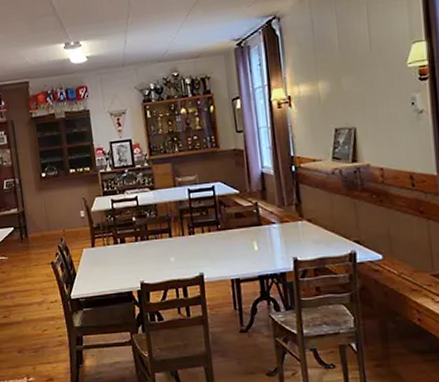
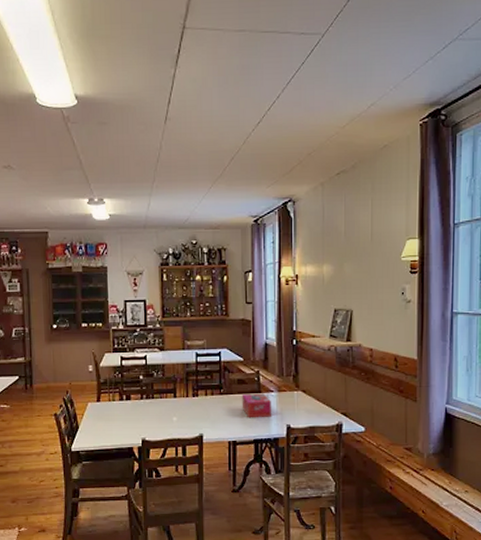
tissue box: none [241,226,275,254] -> present [242,393,271,418]

